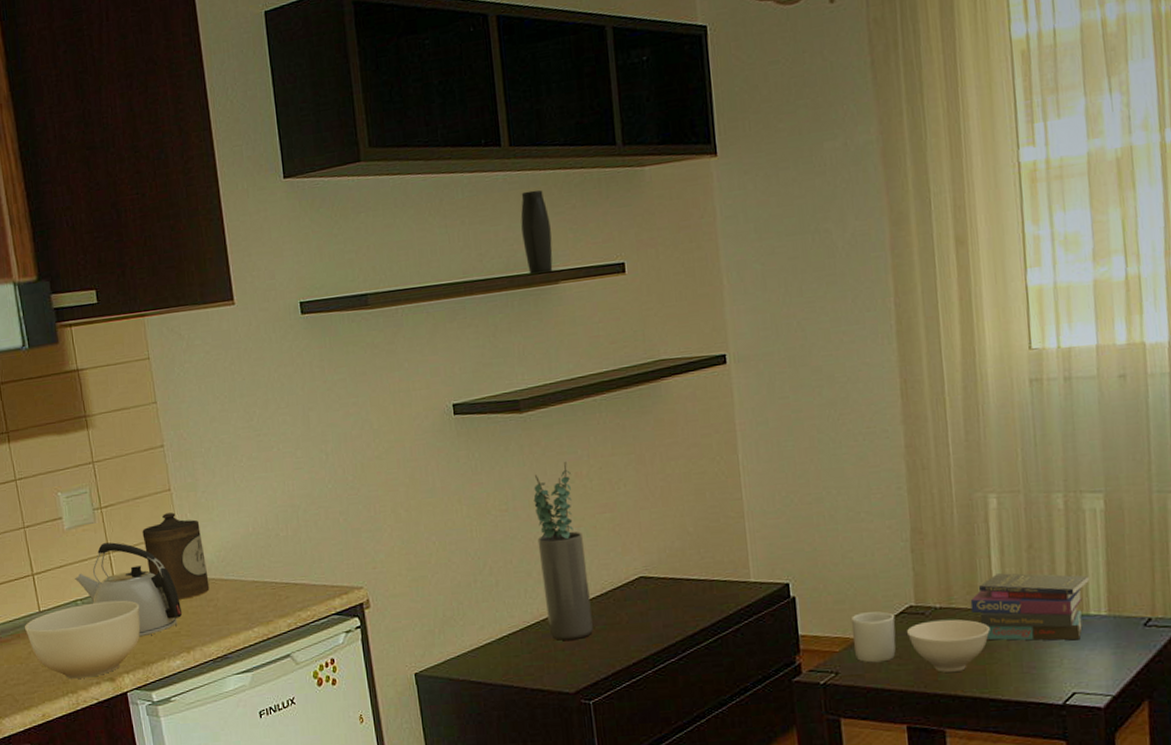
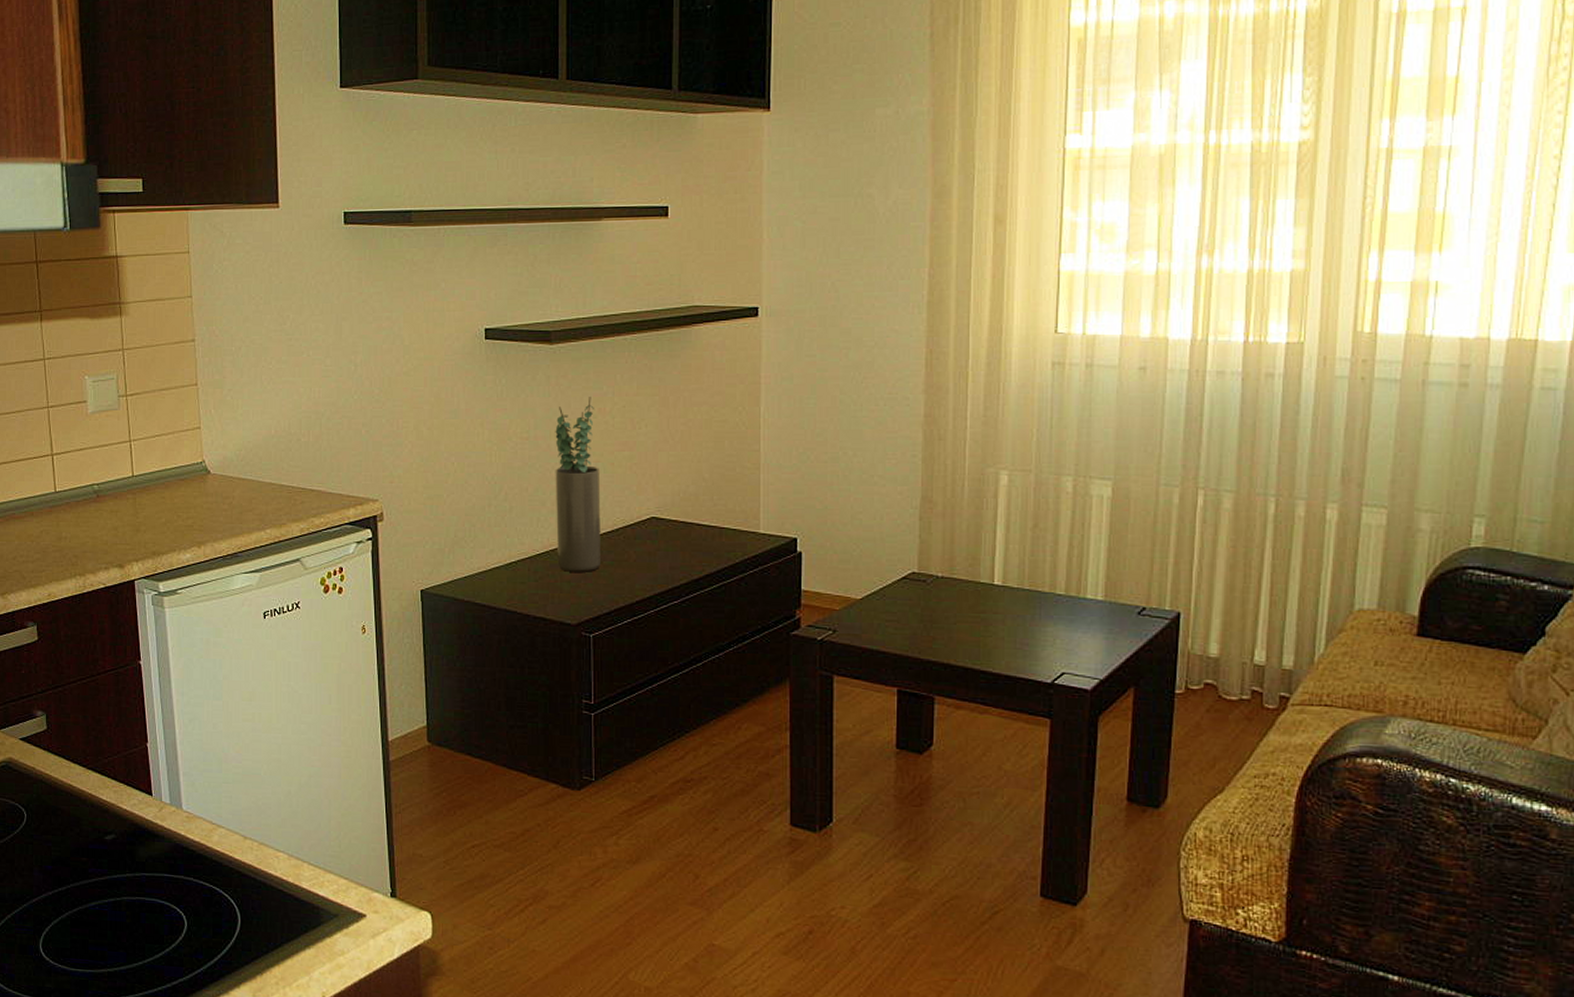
bowl: present [25,600,141,679] -> none [39,488,155,562]
kettle: present [74,542,183,637] -> none [93,431,197,527]
canister: present [142,512,210,600] -> none [165,407,226,494]
vase: present [520,190,553,275] -> none [570,125,599,209]
mug: present [850,611,897,663] -> none [853,574,897,625]
bowl: present [907,619,990,672] -> none [907,588,988,641]
books: present [970,573,1089,641] -> none [972,549,1089,622]

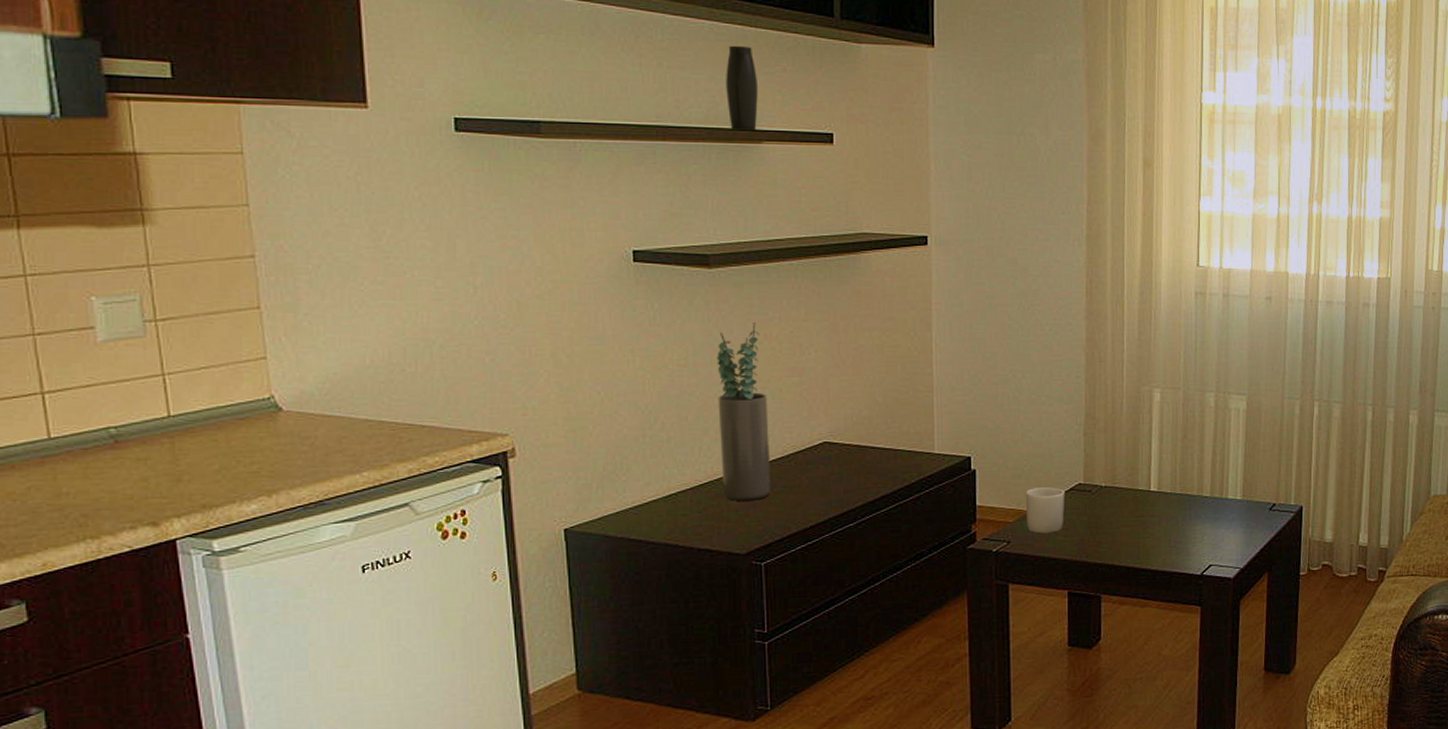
vase: none [570,125,599,209] -> present [726,45,758,131]
mug: none [853,574,897,625] -> present [1025,487,1065,534]

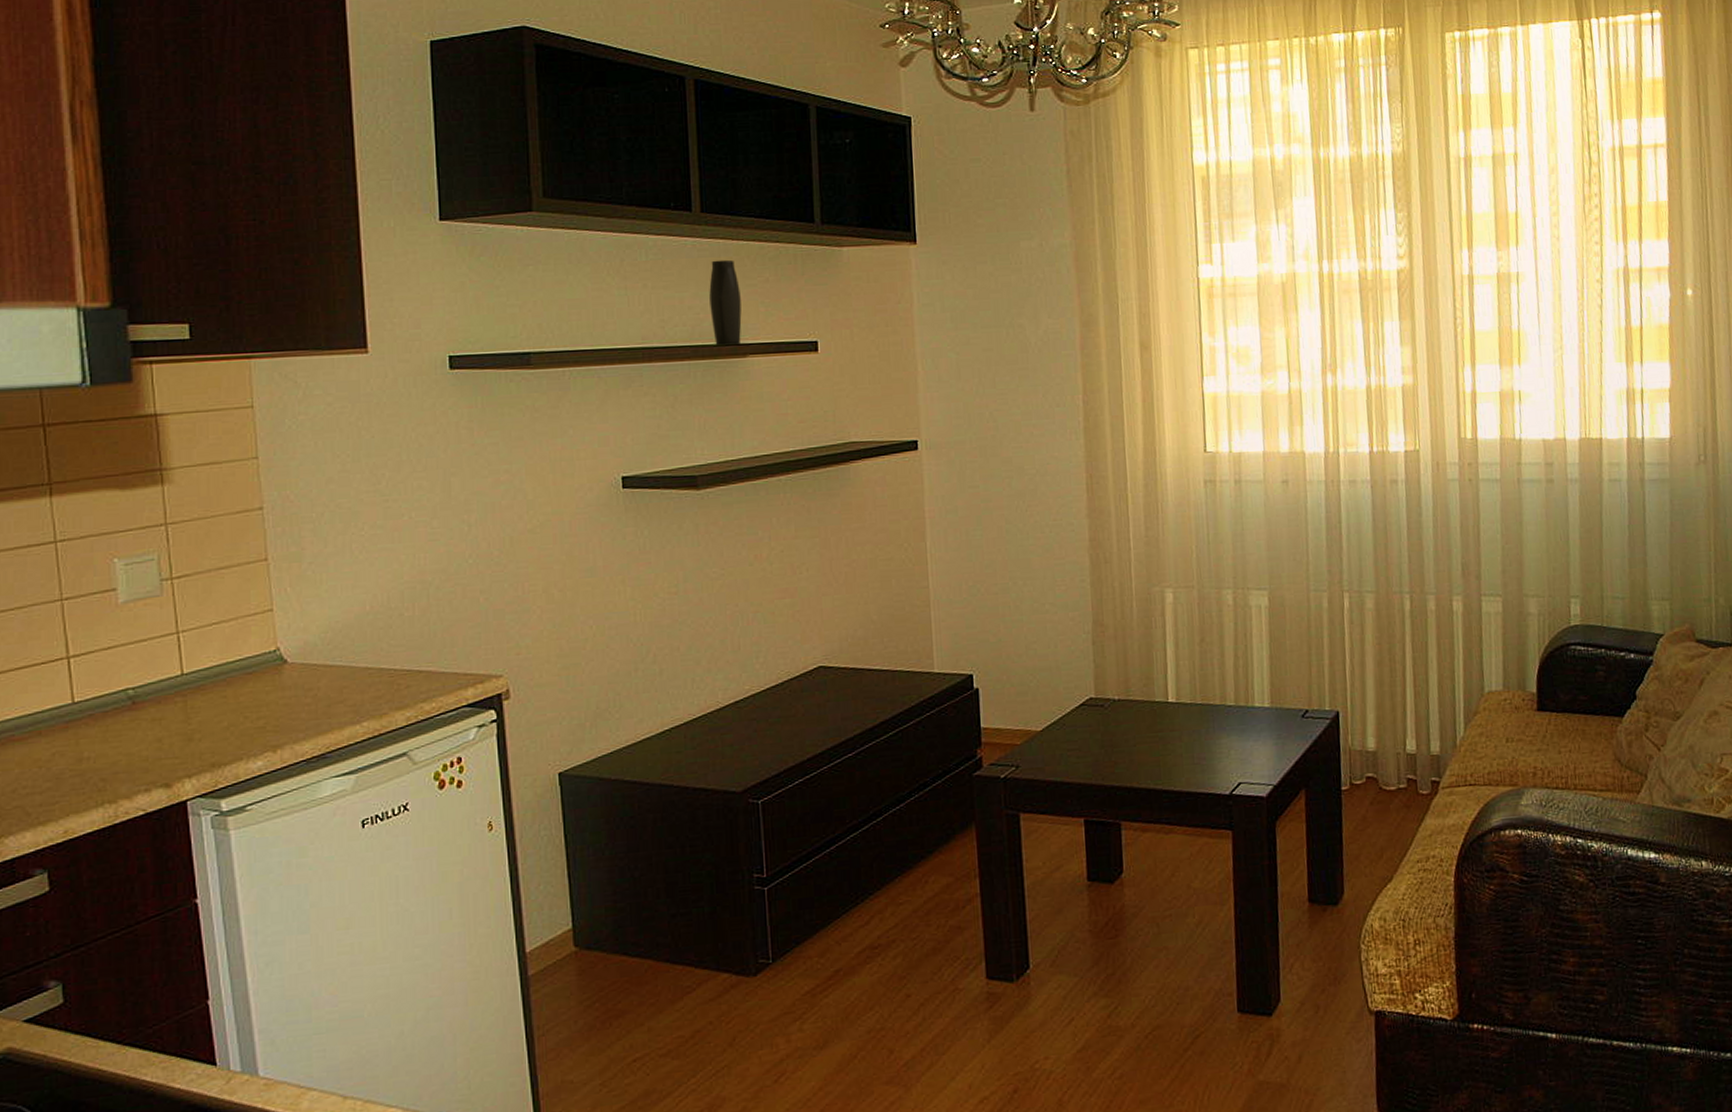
vase: present [716,322,771,501] -> none [707,543,766,735]
mug: present [1025,487,1065,534] -> none [1032,703,1076,756]

